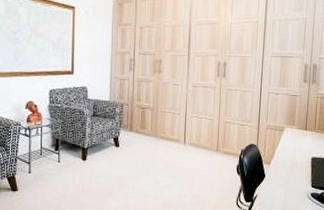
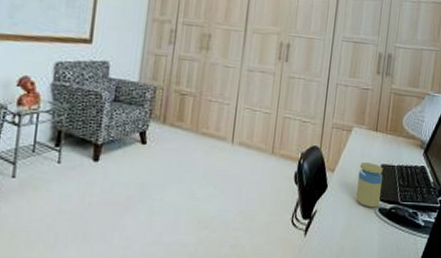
jar: none [290,156,314,193] -> present [356,162,383,208]

